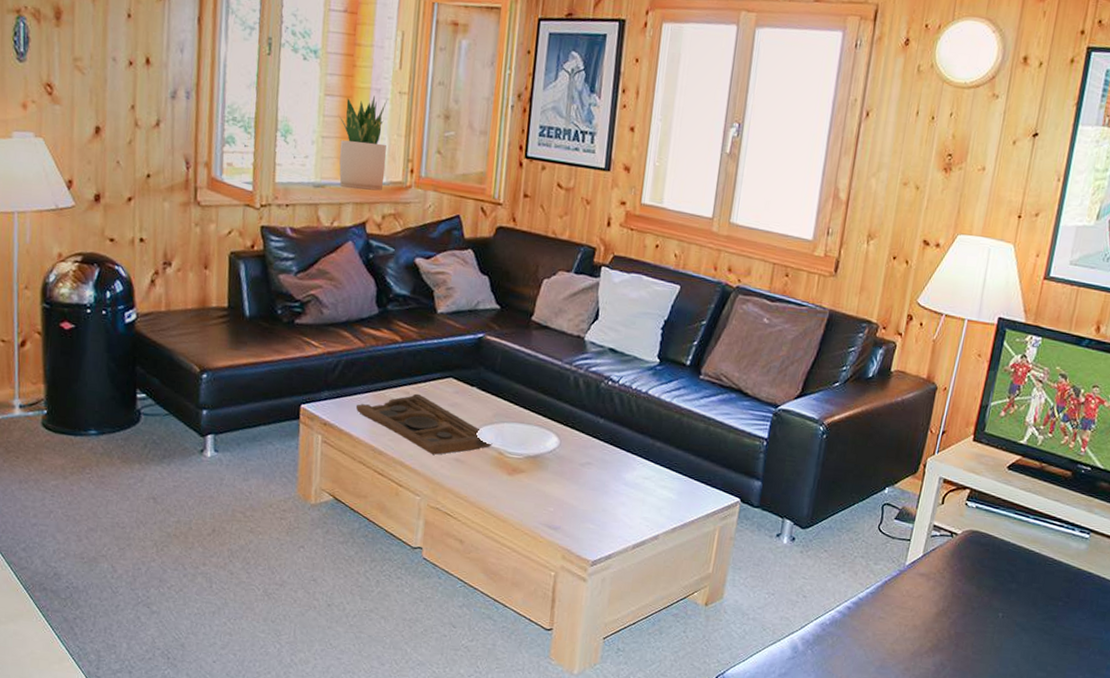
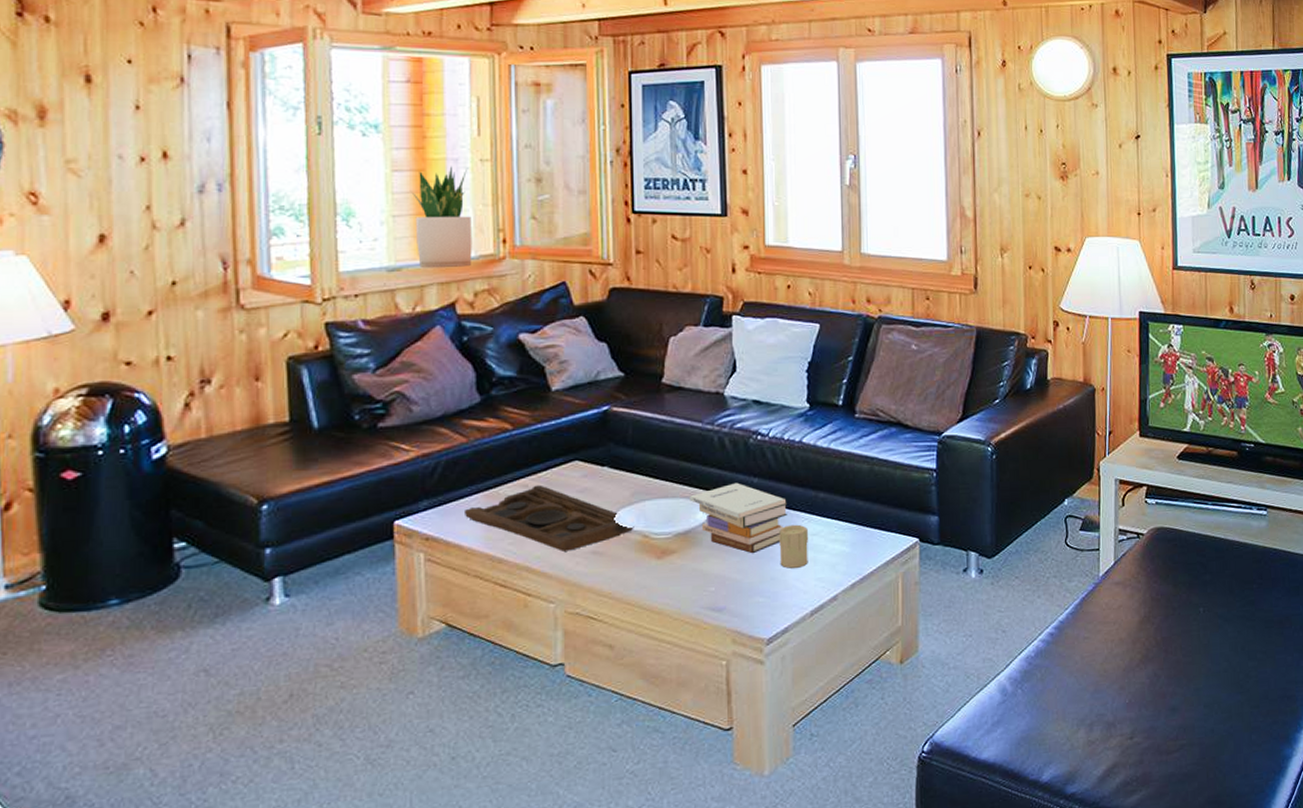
books: none [542,420,626,485] -> present [690,482,787,553]
candle: none [612,465,641,505] -> present [779,524,809,568]

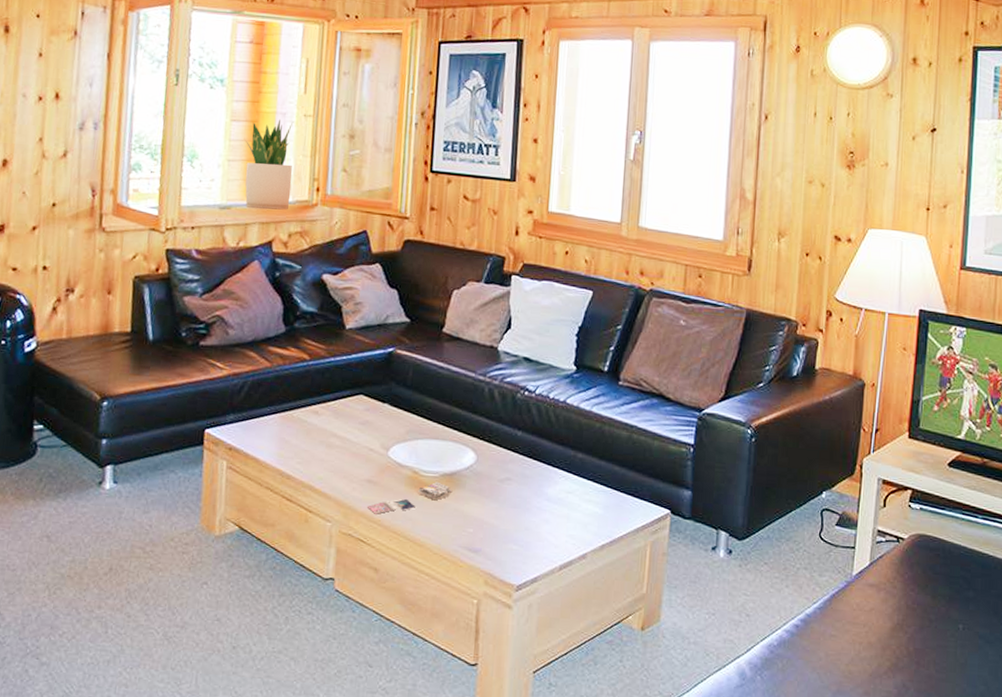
decorative tray: present [463,484,634,551] -> none [262,412,406,477]
magazine: none [595,542,689,587] -> present [368,481,453,514]
books: present [690,482,787,553] -> none [458,433,547,502]
candle: present [779,524,809,568] -> none [535,480,565,522]

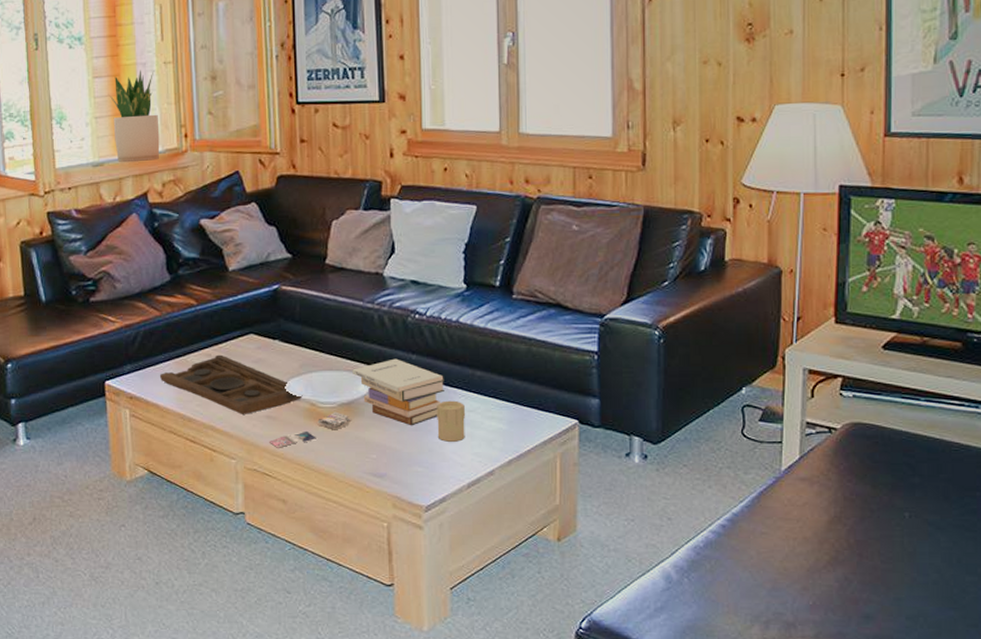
decorative tray: none [262,412,406,477] -> present [159,354,303,414]
books: none [458,433,547,502] -> present [352,358,444,425]
candle: none [535,480,565,522] -> present [437,400,466,442]

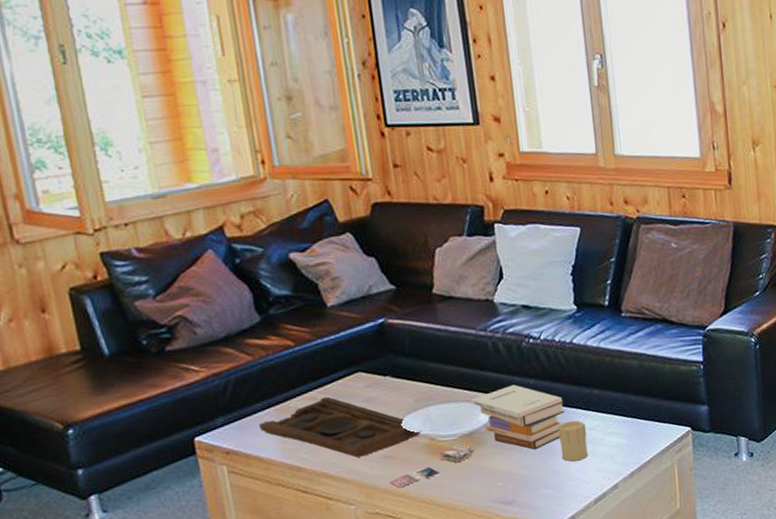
planter: present [110,70,160,163] -> none [166,89,234,194]

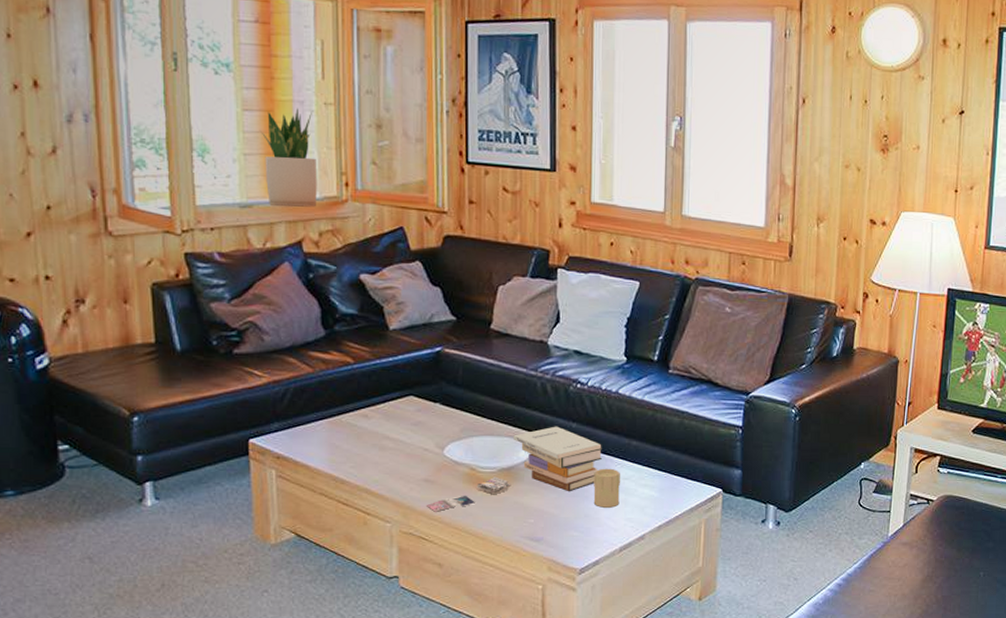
planter: none [166,89,234,194] -> present [262,108,317,208]
decorative tray: present [258,396,421,457] -> none [310,415,463,477]

